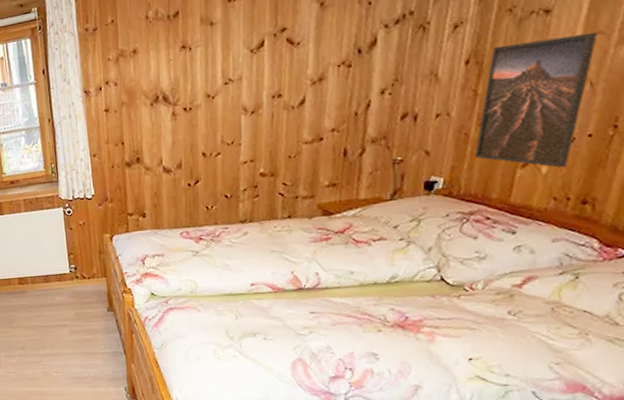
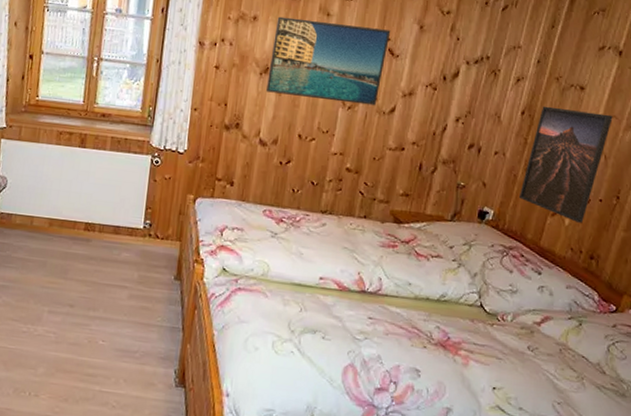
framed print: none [157,18,286,120] -> present [265,16,391,106]

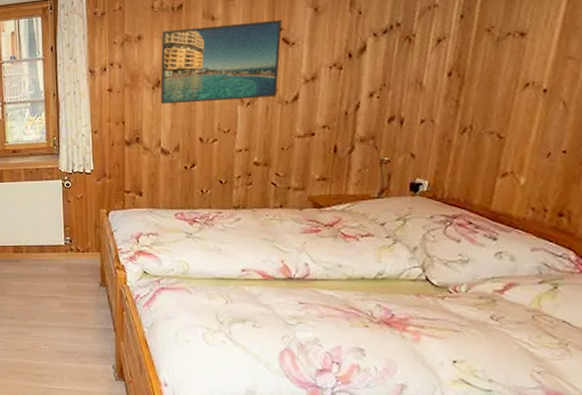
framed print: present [518,106,613,223] -> none [456,56,569,180]

